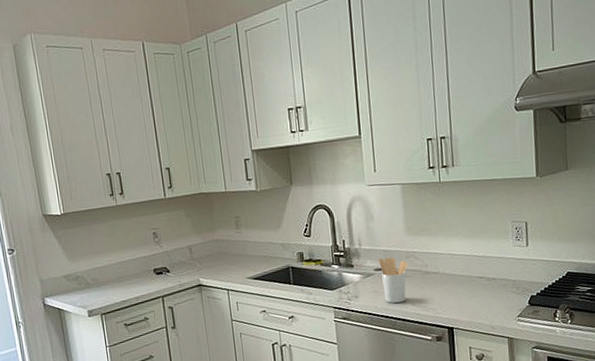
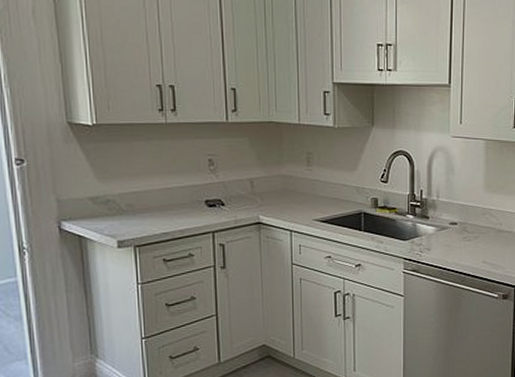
utensil holder: present [378,256,408,303] -> none [454,212,483,259]

